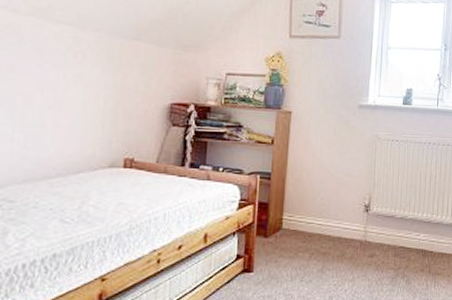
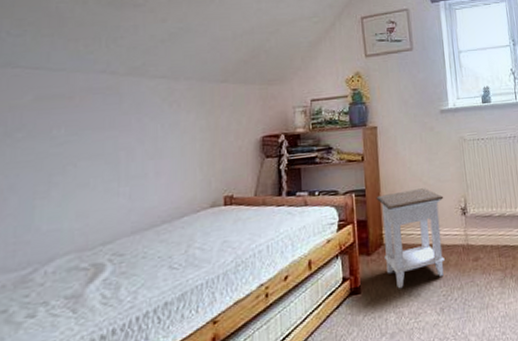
nightstand: none [281,180,349,273] -> present [376,188,445,289]

